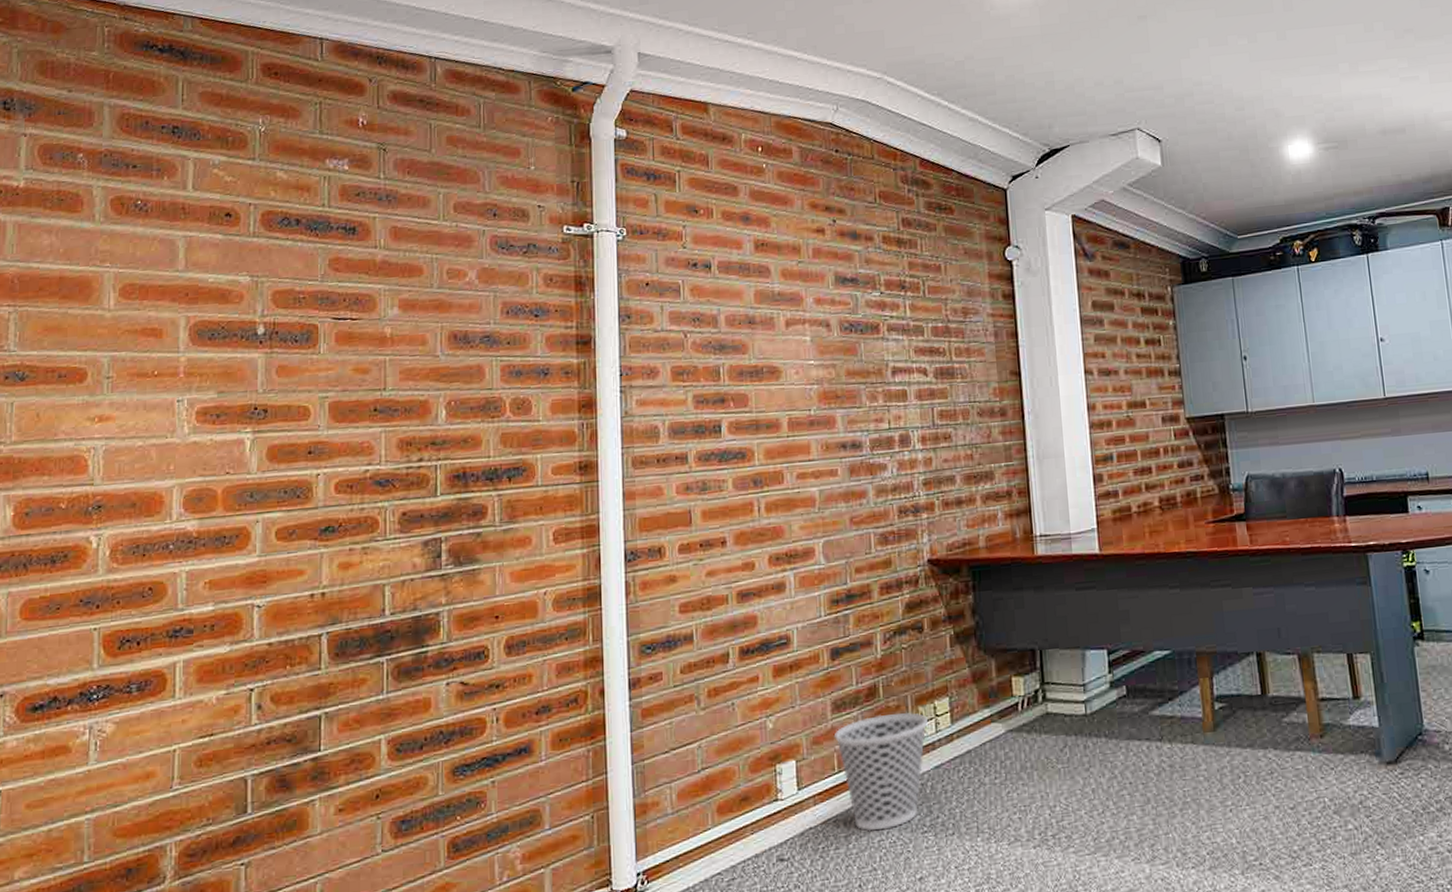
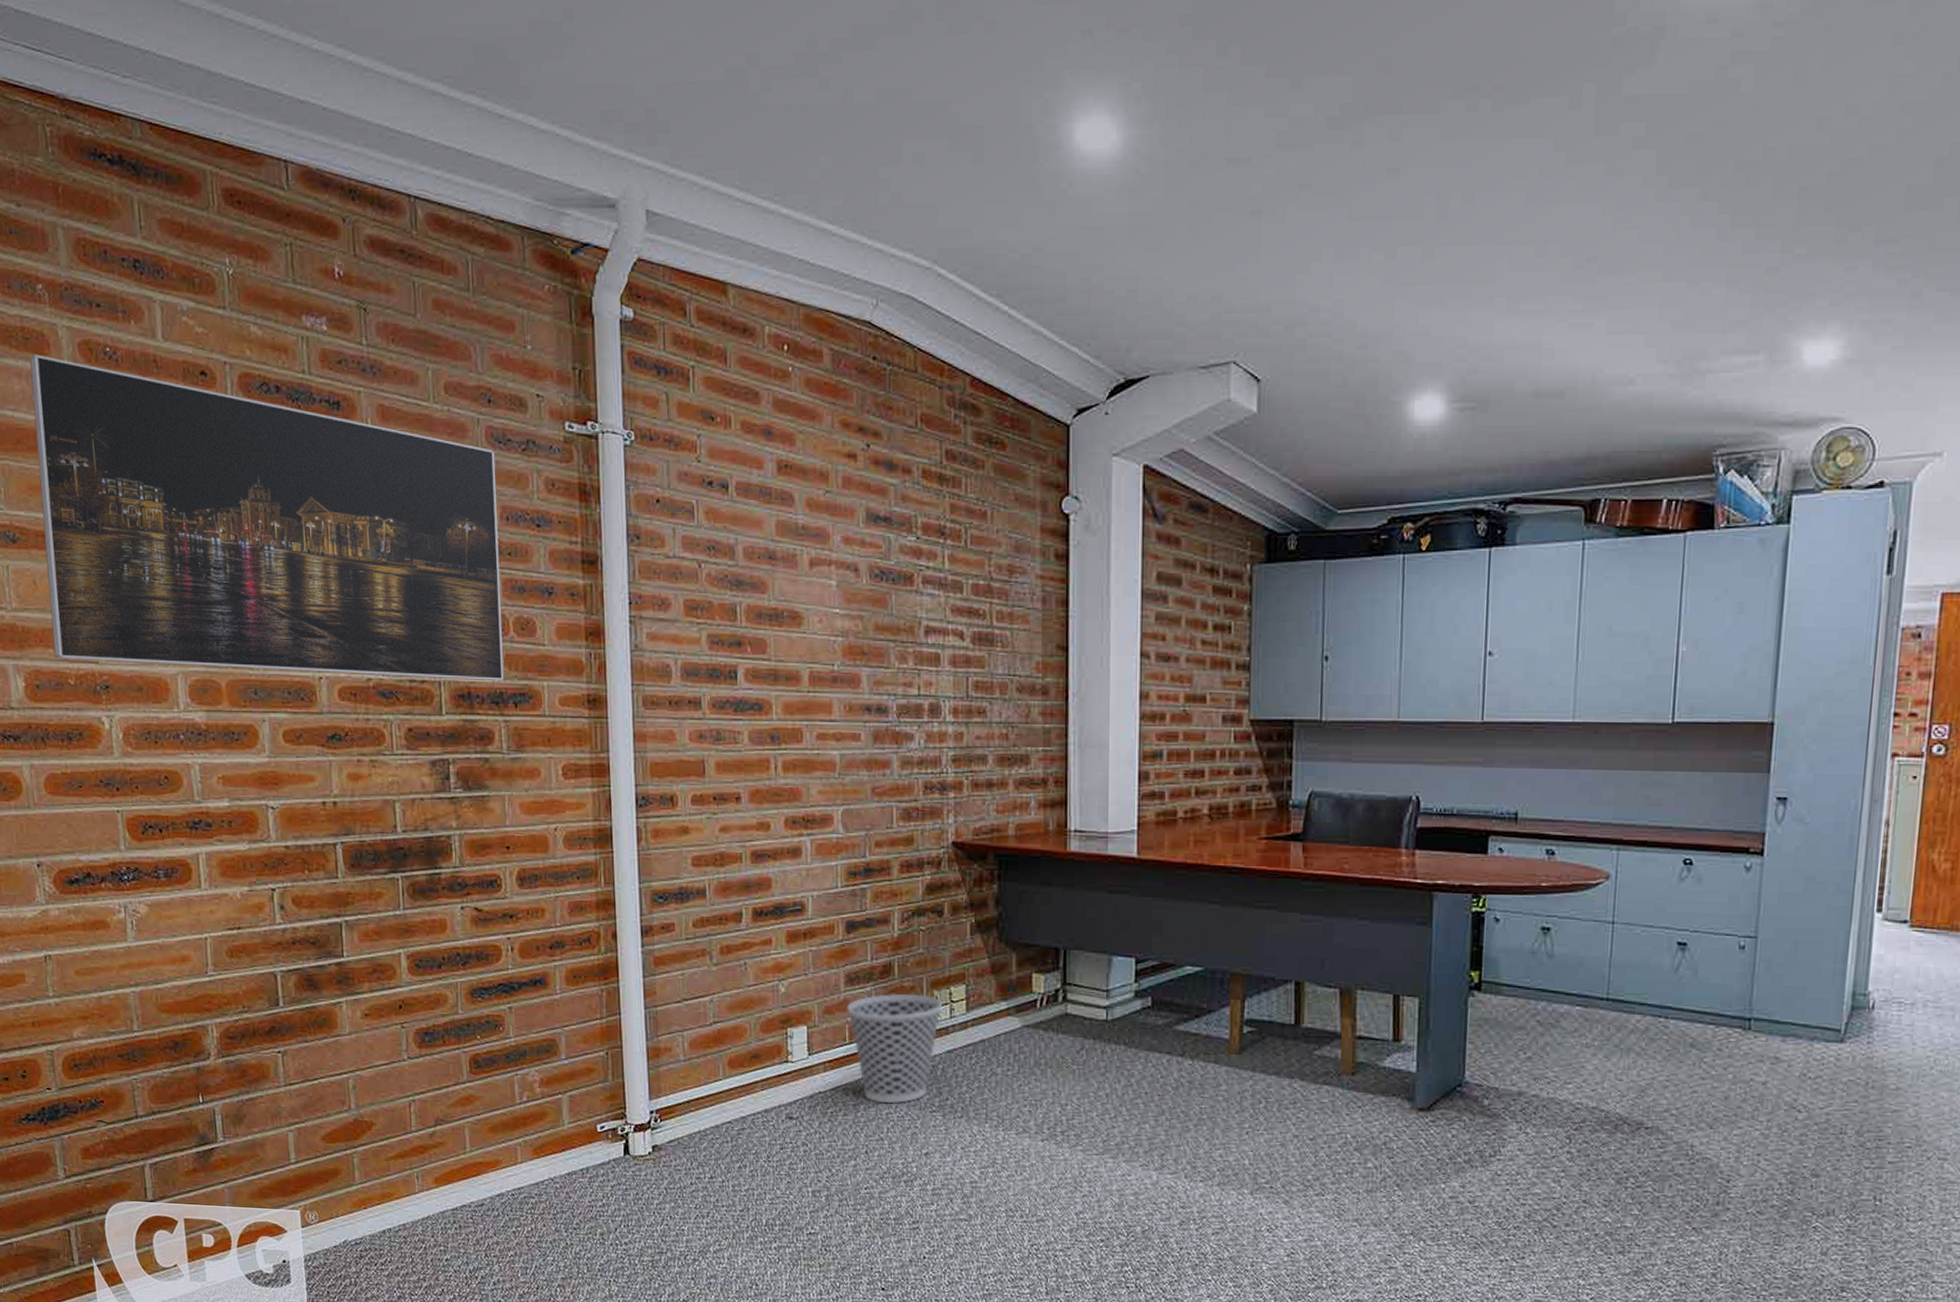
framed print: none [49,212,499,485] -> present [30,354,504,680]

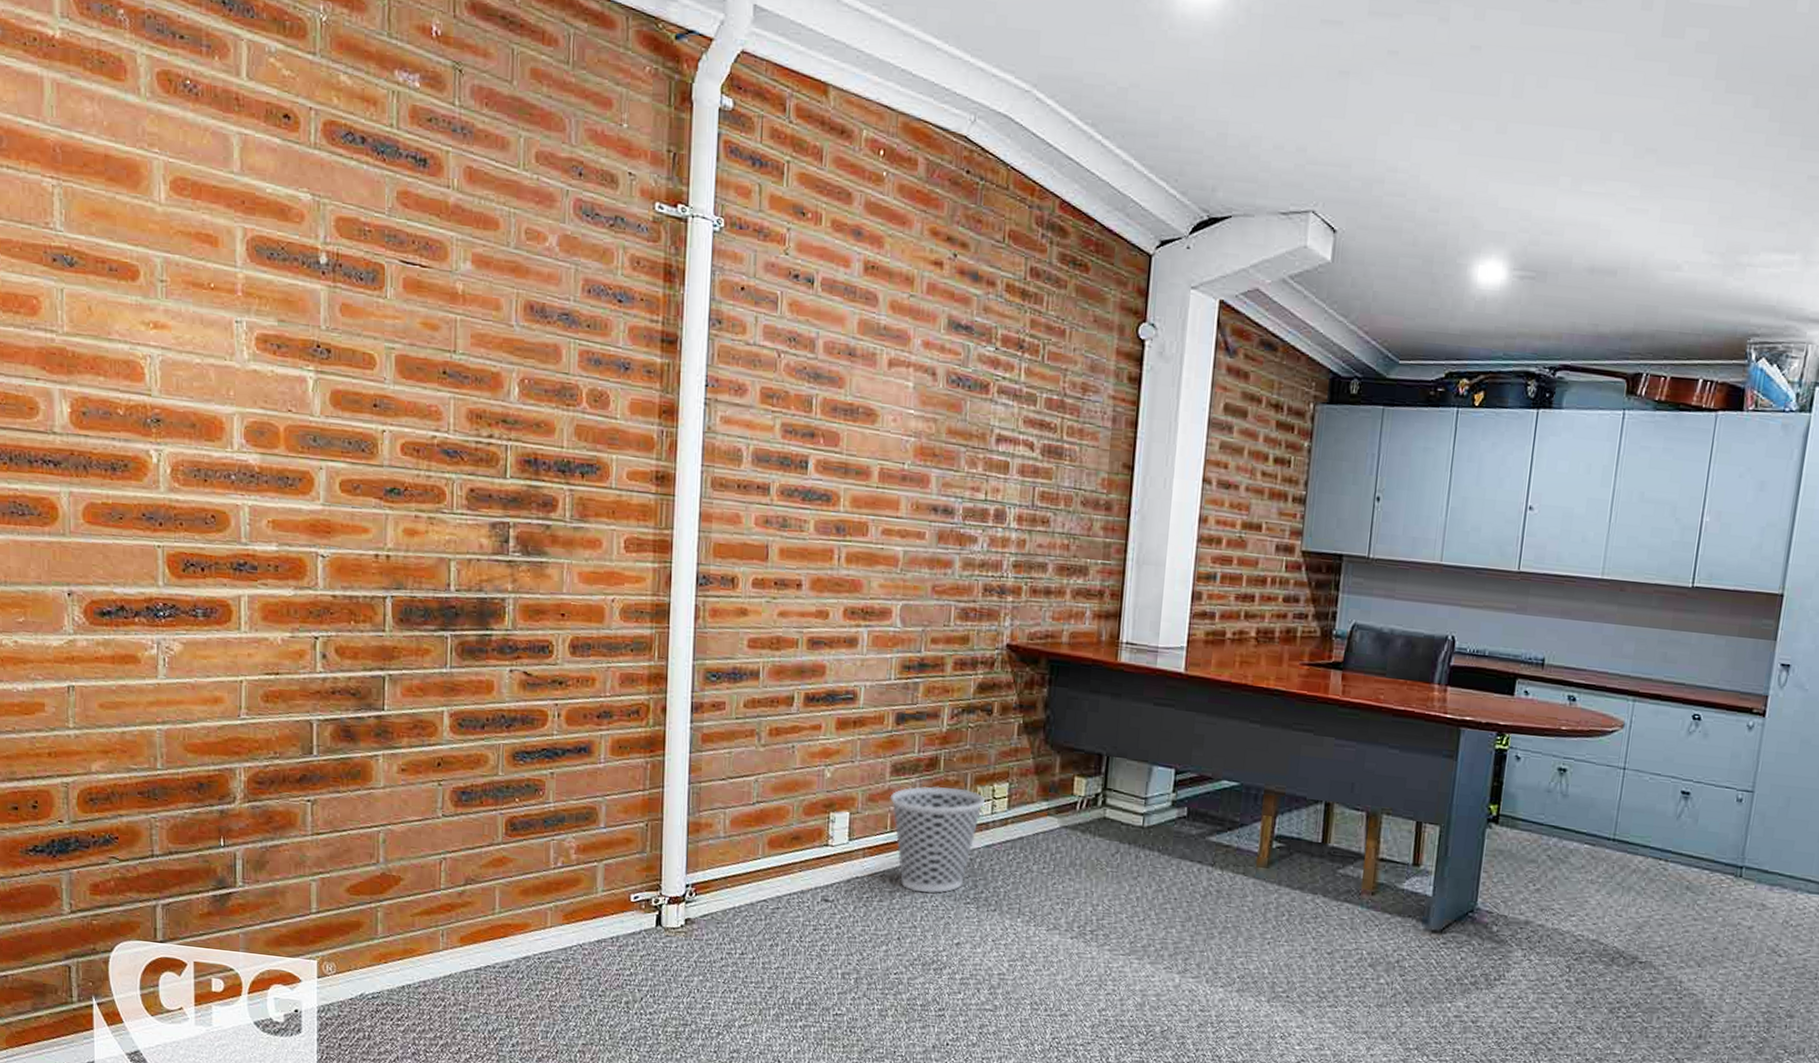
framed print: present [30,354,504,680] -> none [103,78,582,450]

